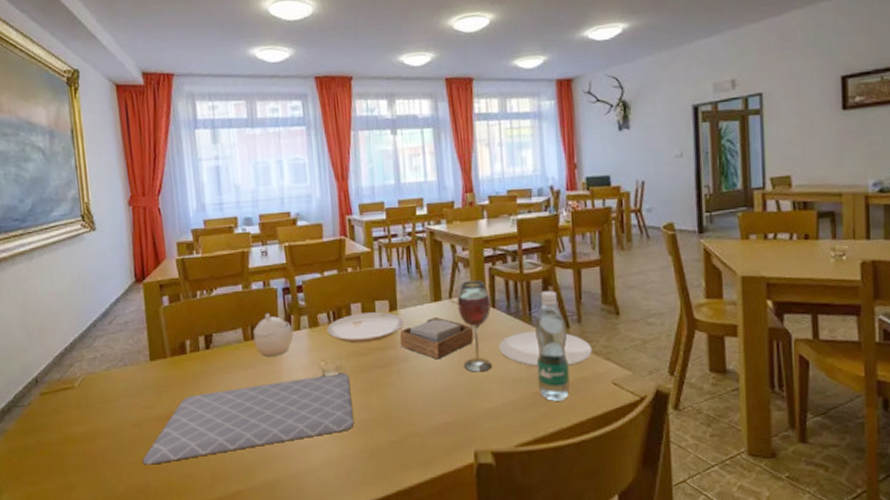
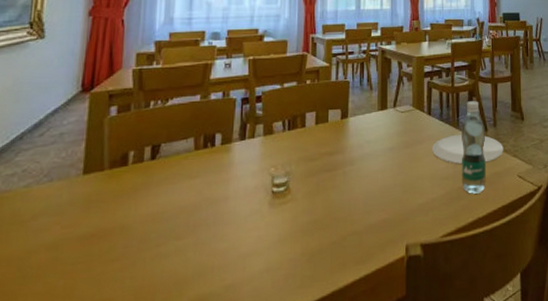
placemat: present [143,372,354,465] -> none [52,177,298,294]
sugar bowl: present [253,312,294,356] -> none [205,121,247,165]
plate: present [327,312,404,342] -> none [281,120,353,149]
napkin holder: present [399,316,474,360] -> none [348,123,412,162]
wineglass: present [457,280,491,372] -> none [400,92,427,172]

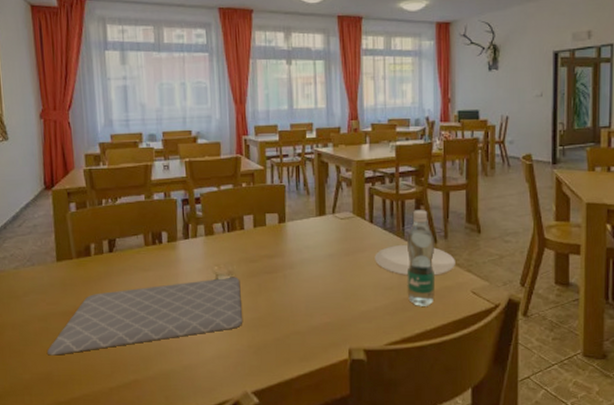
placemat: none [52,177,298,294] -> present [47,277,242,356]

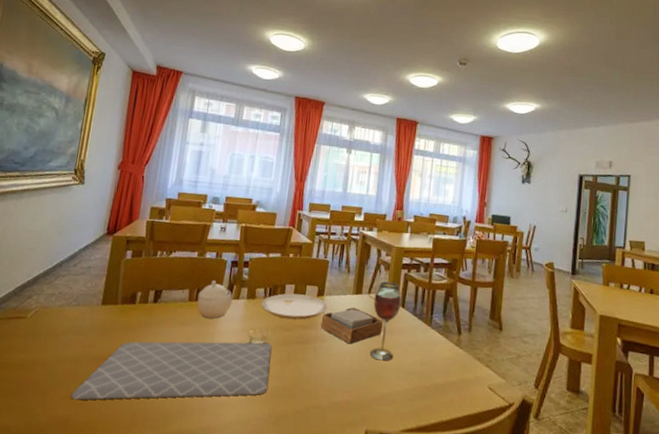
sugar bowl: none [153,221,191,260] -> present [196,280,233,319]
plate: none [221,224,291,250] -> present [261,293,328,320]
napkin holder: none [286,229,353,267] -> present [320,307,384,344]
wineglass: none [339,198,369,280] -> present [370,281,401,361]
plate: present [375,244,455,277] -> none [401,331,476,368]
bottle: present [406,210,435,306] -> none [428,300,460,397]

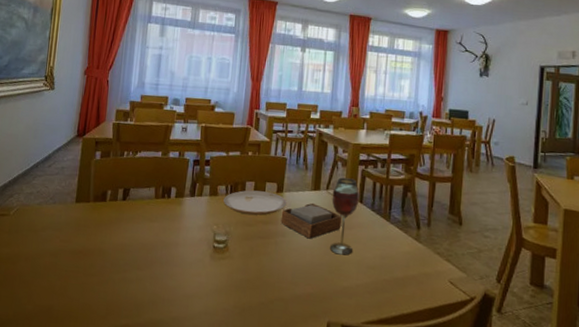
placemat: present [71,341,272,401] -> none [52,236,235,291]
sugar bowl: present [196,280,233,319] -> none [162,178,196,215]

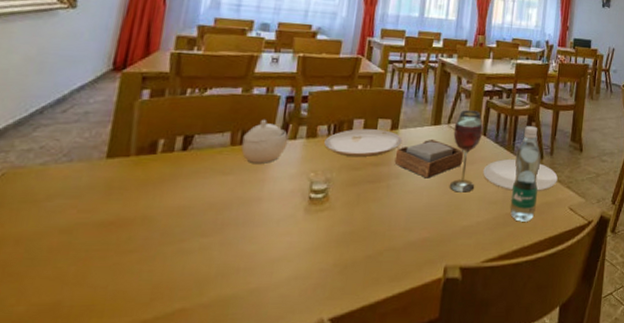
sugar bowl: none [162,178,196,215] -> present [241,119,289,163]
plate: none [360,226,436,262] -> present [483,158,558,192]
bottle: none [388,196,419,290] -> present [510,126,542,222]

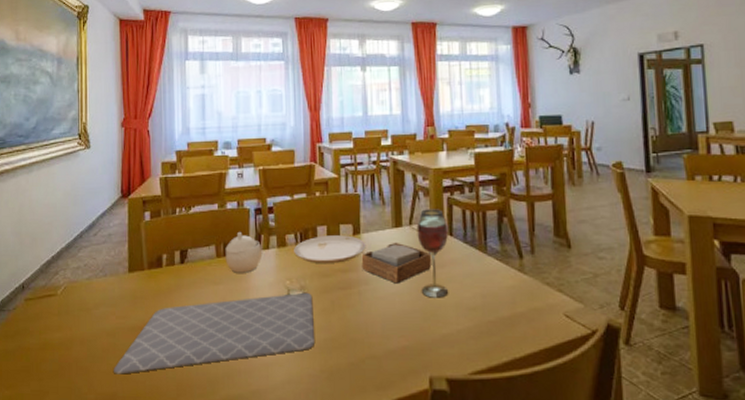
placemat: none [62,185,338,279] -> present [114,292,314,375]
plate: present [483,158,558,192] -> none [455,259,545,297]
bottle: present [510,126,542,222] -> none [490,222,523,330]

